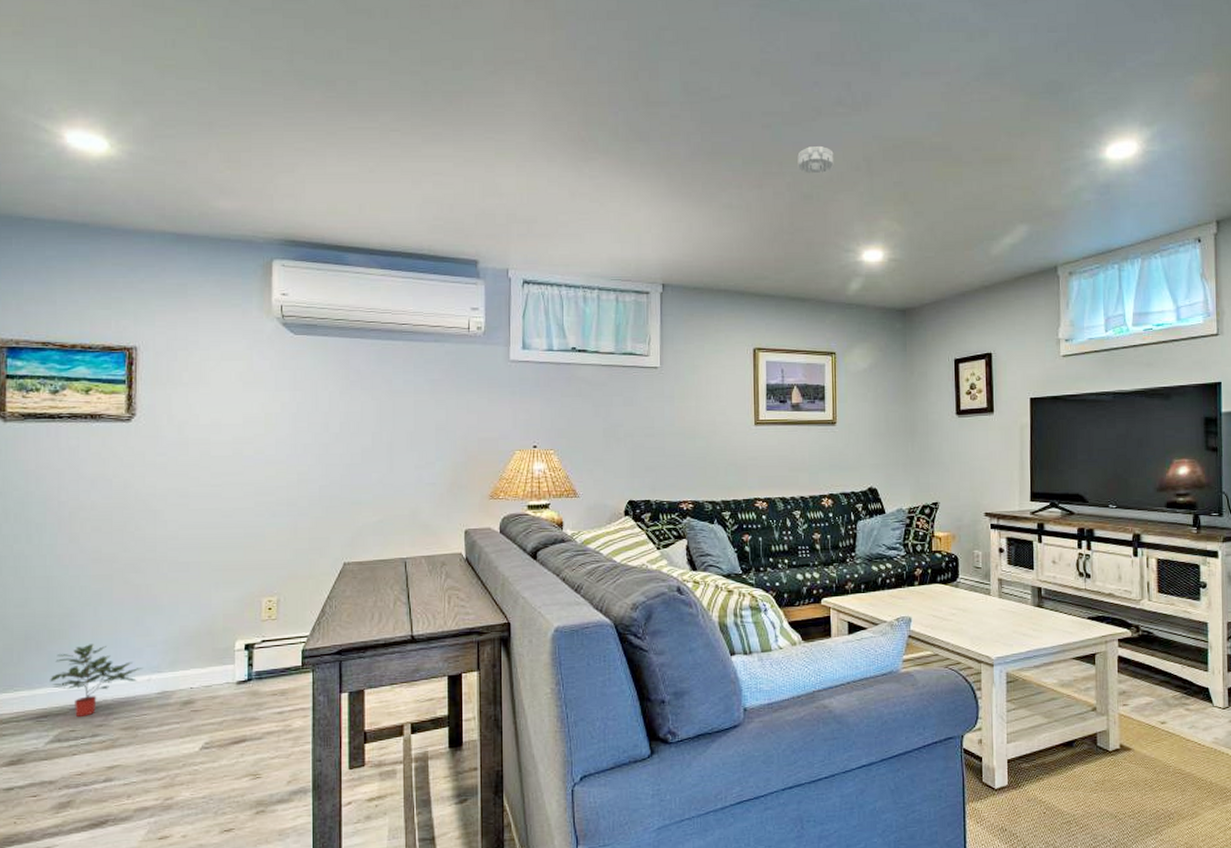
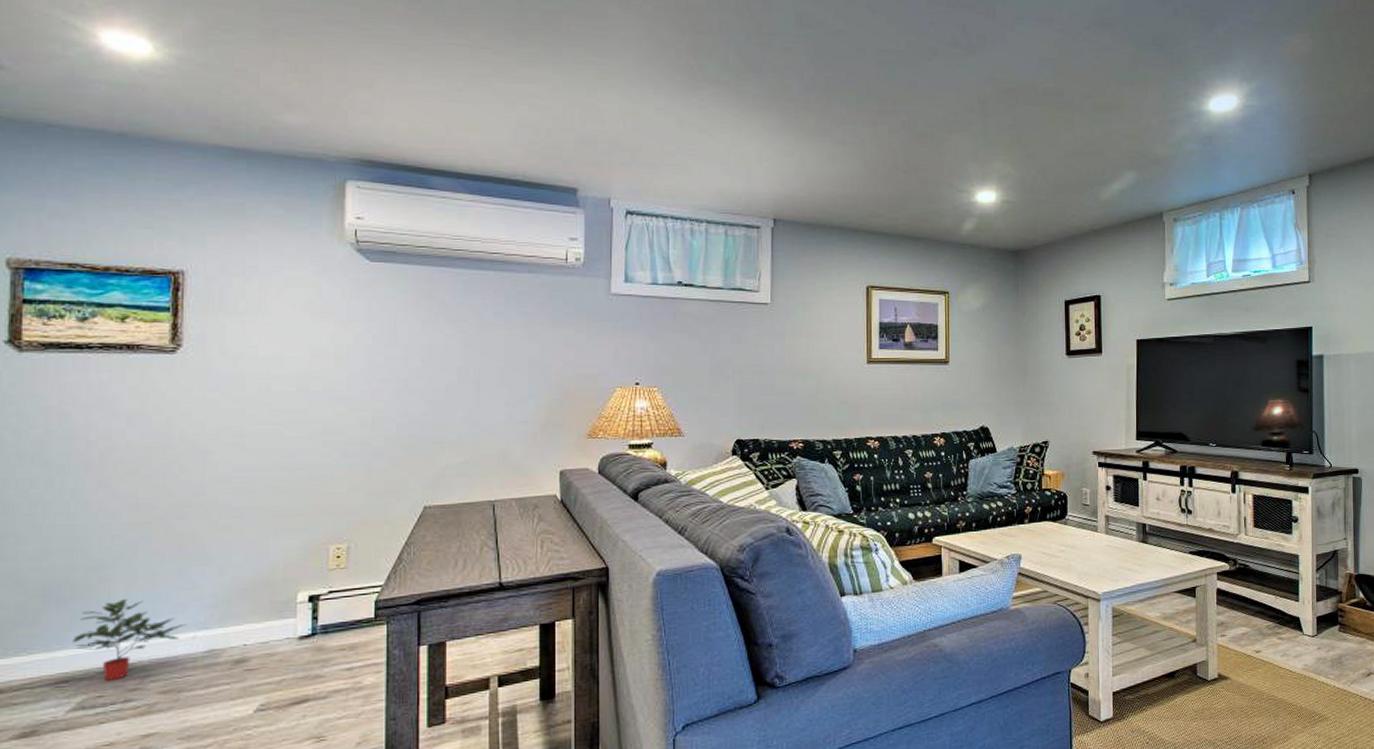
smoke detector: present [797,145,834,174] -> none [912,85,949,114]

